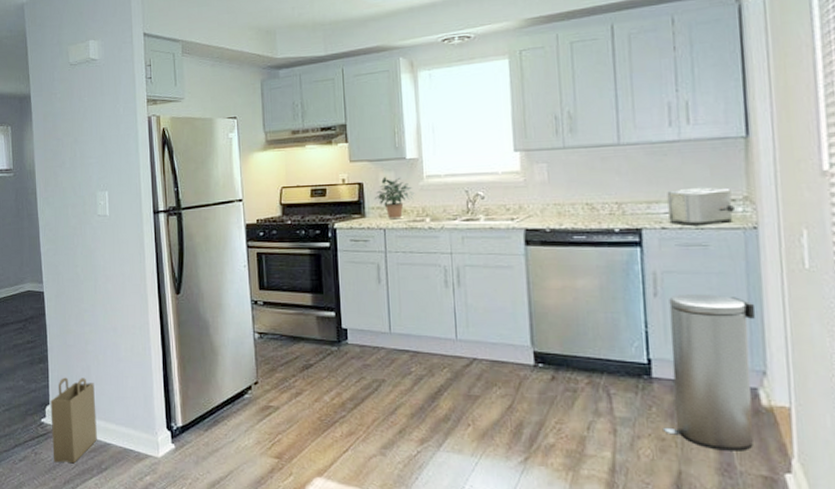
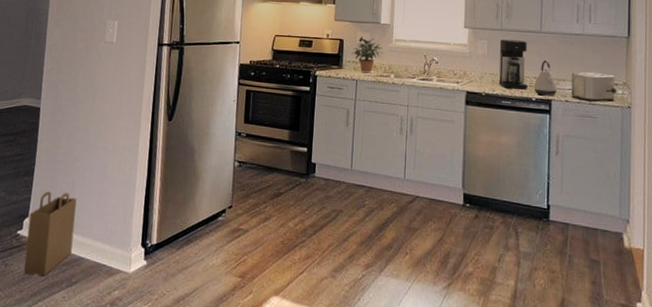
coffee maker: none [564,158,607,220] -> present [498,39,528,90]
kettle: none [615,180,649,225] -> present [534,60,557,96]
pedal bin: present [662,294,756,451] -> none [553,154,625,284]

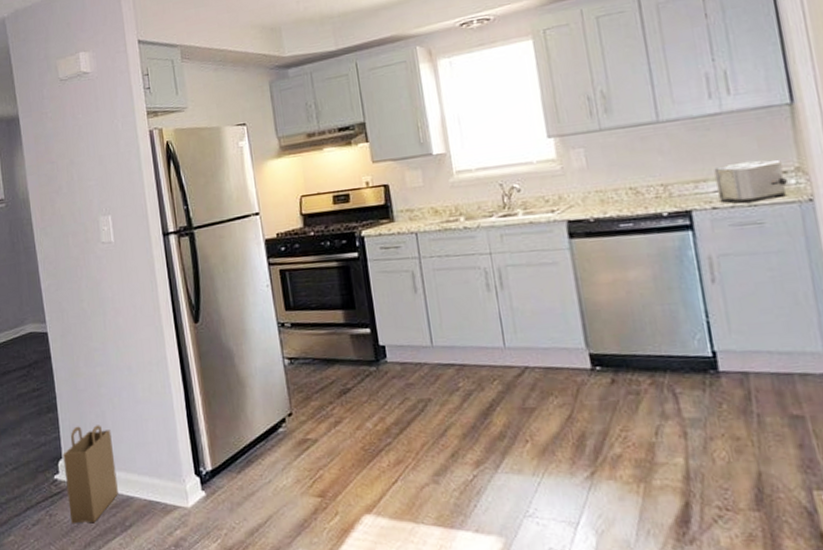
potted plant: present [351,36,384,73] -> none [402,175,446,222]
coffee maker: present [498,39,528,90] -> none [602,138,653,207]
kettle: present [534,60,557,96] -> none [661,158,698,208]

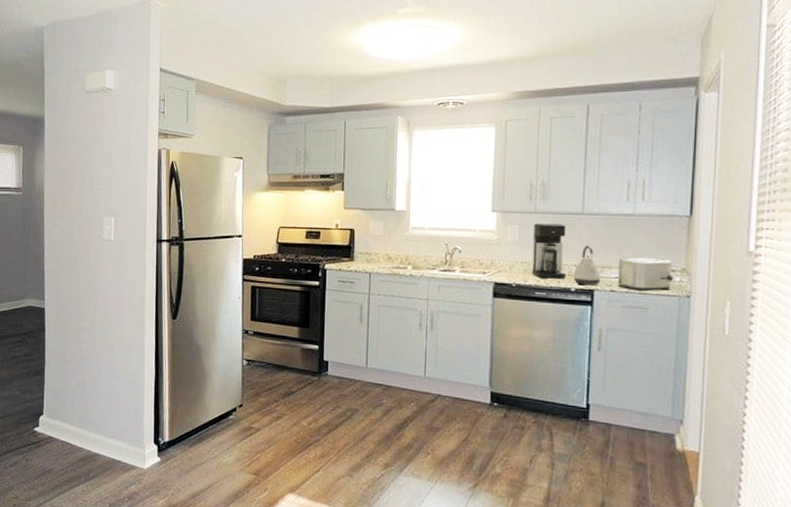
shopping bag: present [63,425,118,524] -> none [43,390,88,471]
coffee maker: none [602,138,653,207] -> present [531,223,566,279]
kettle: none [661,158,698,208] -> present [573,246,601,286]

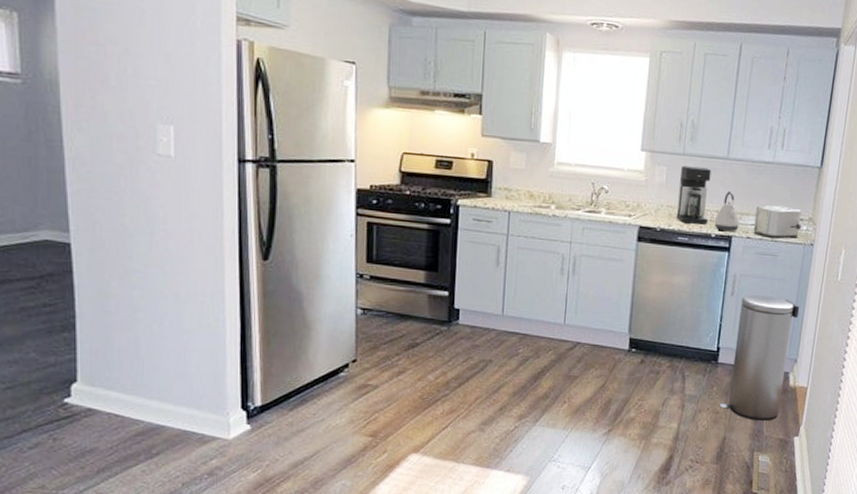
pedal bin: none [592,350,681,488] -> present [718,295,800,421]

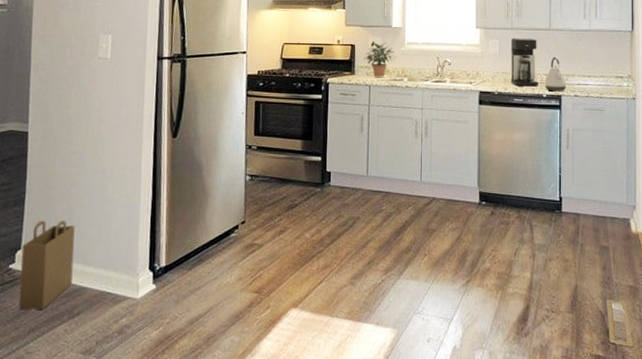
shopping bag: none [78,350,146,450] -> present [19,220,75,311]
potted plant: none [502,157,544,203] -> present [363,40,397,78]
pedal bin: present [718,295,800,421] -> none [566,147,631,268]
toaster: present [753,205,802,240] -> none [580,66,622,96]

